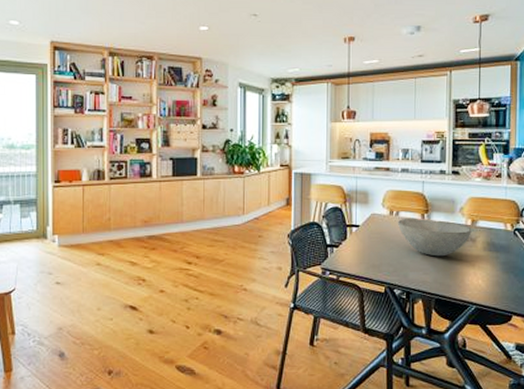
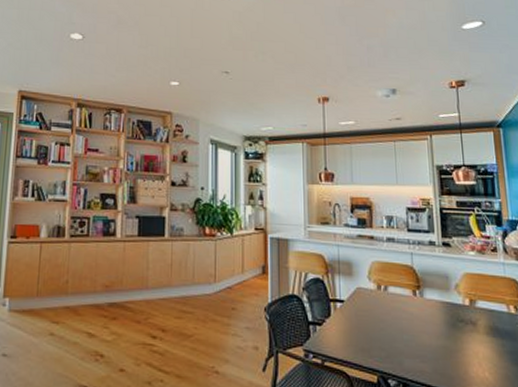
bowl: present [397,218,472,257] -> none [386,293,471,342]

